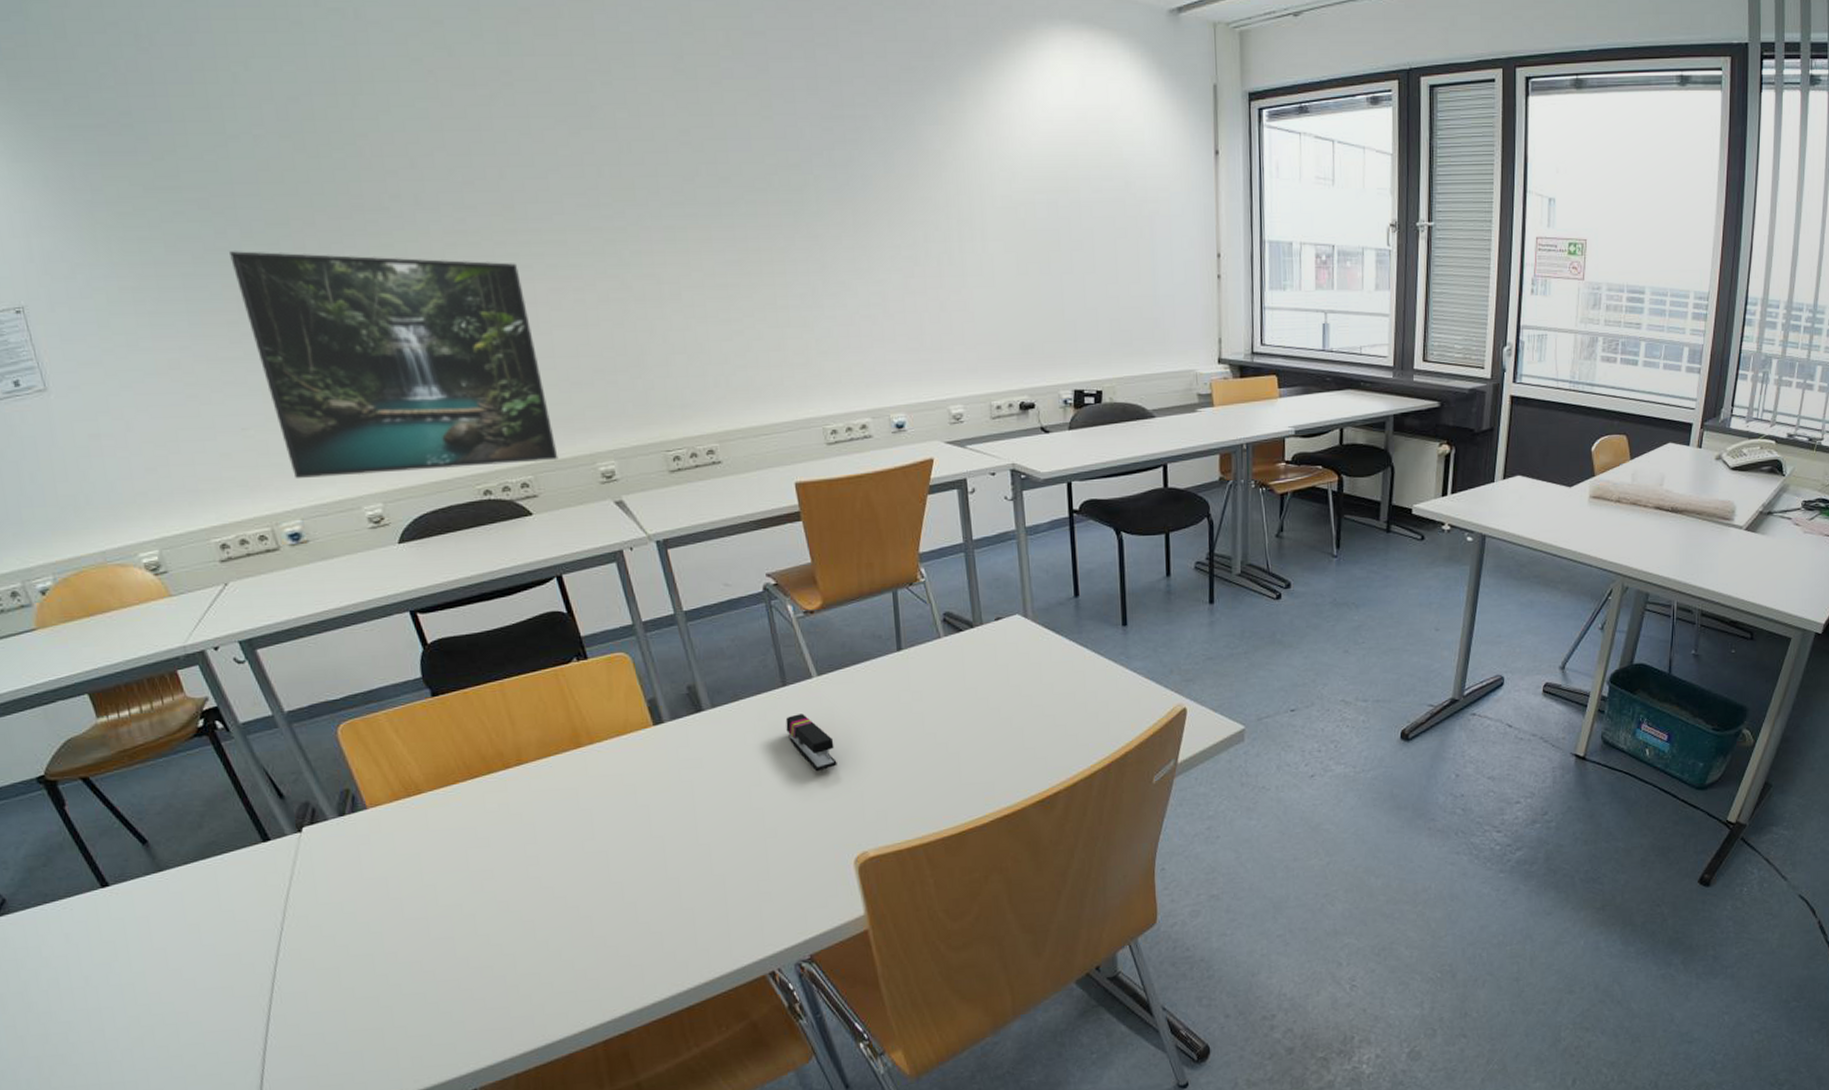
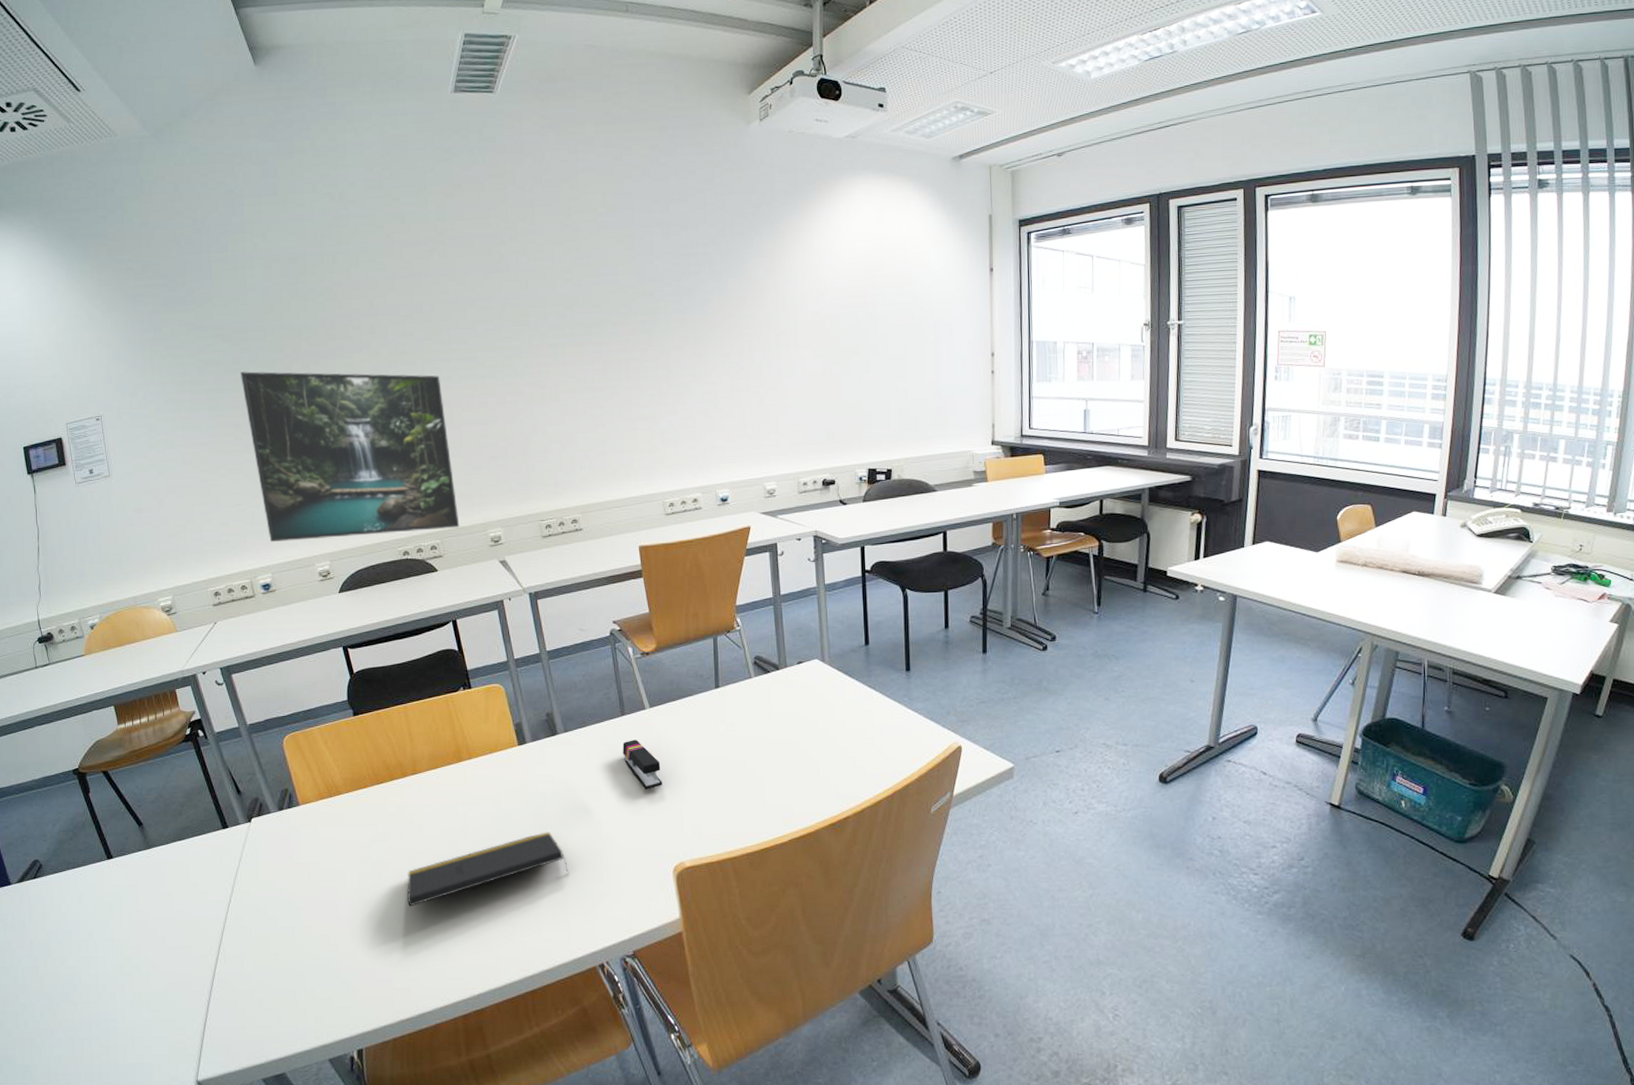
notepad: none [519,825,727,922] -> present [407,832,570,907]

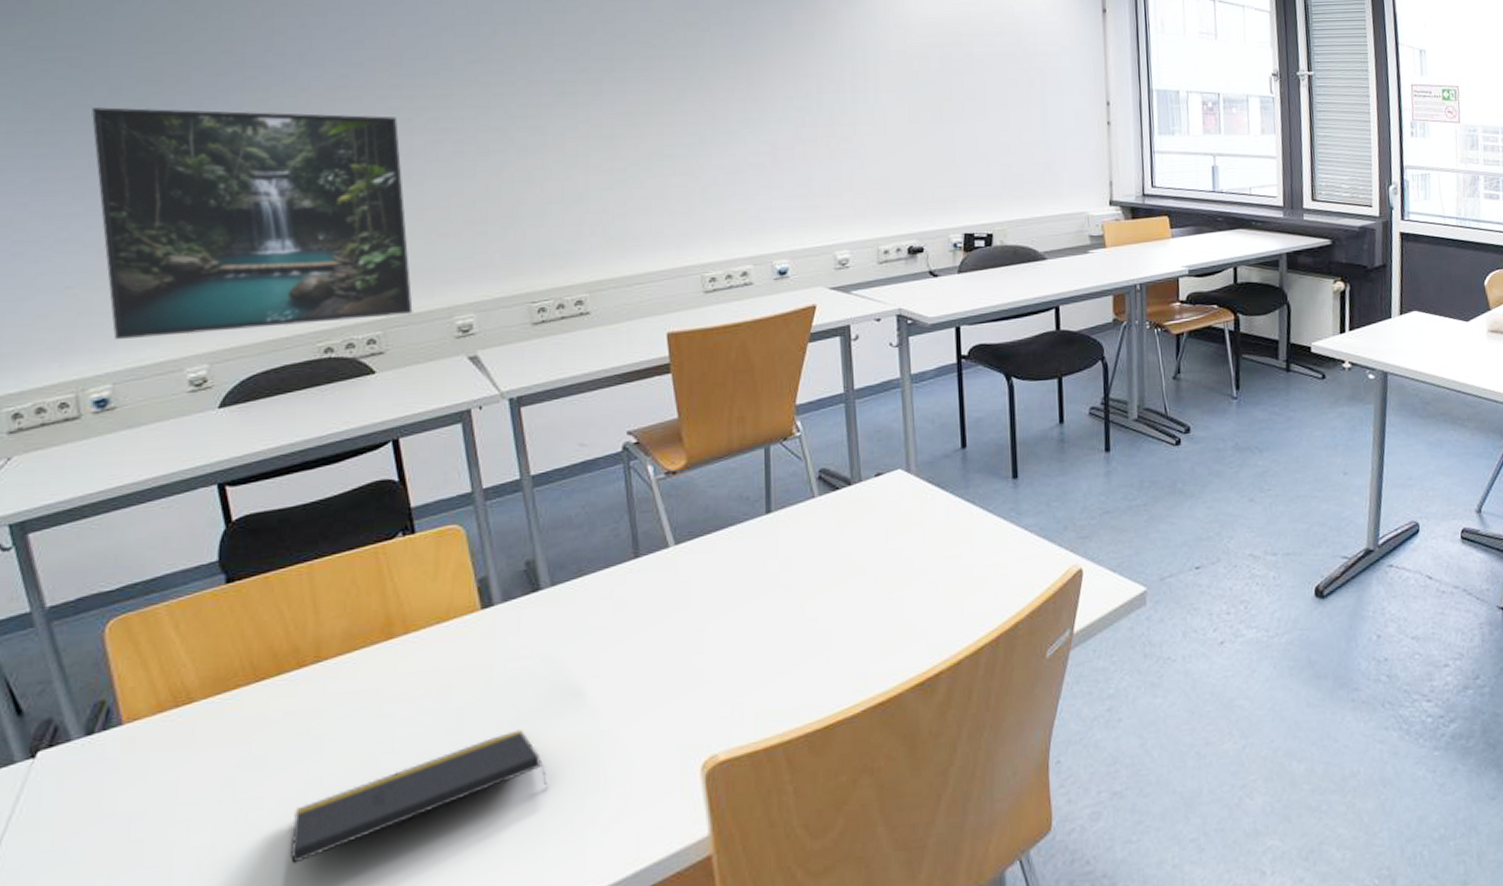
stapler: present [622,740,663,790] -> none [634,589,690,658]

